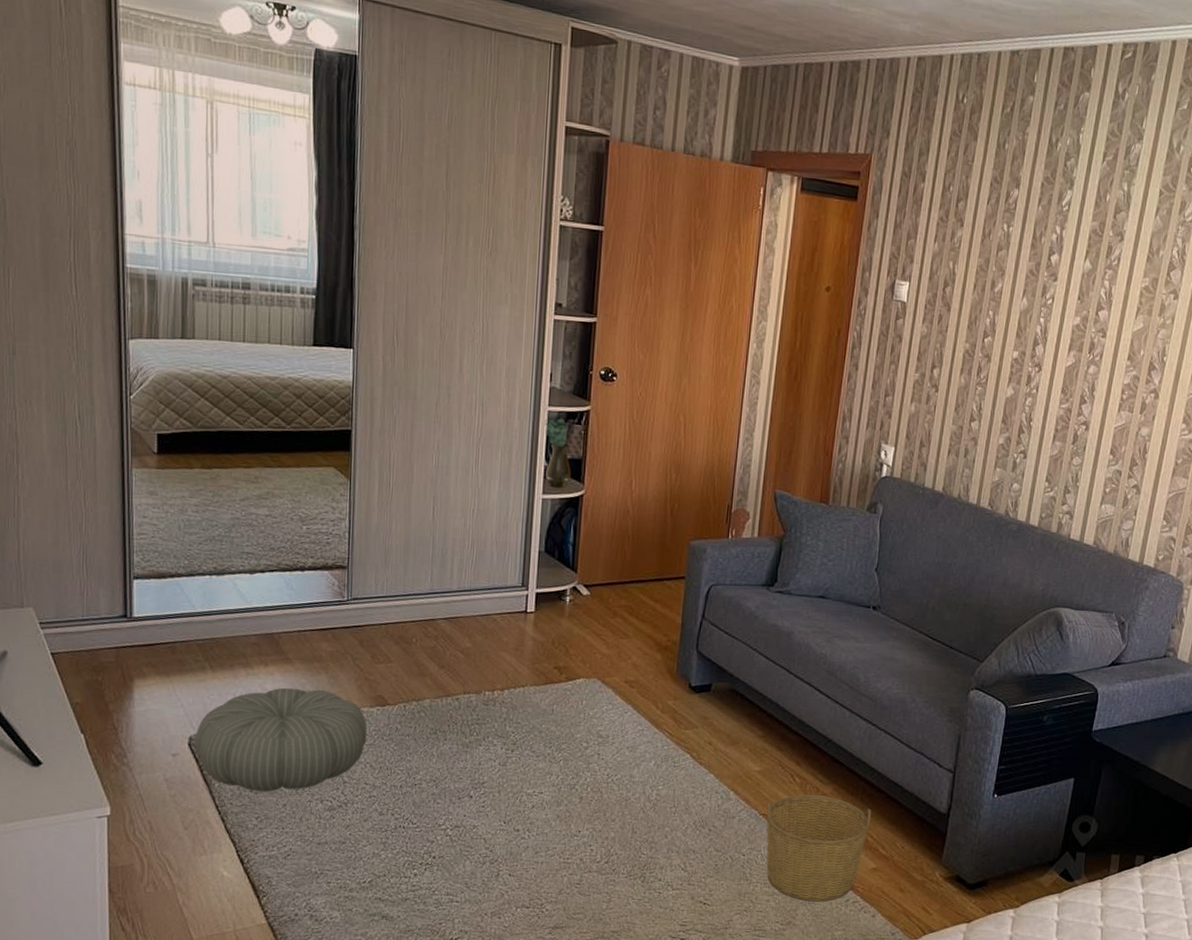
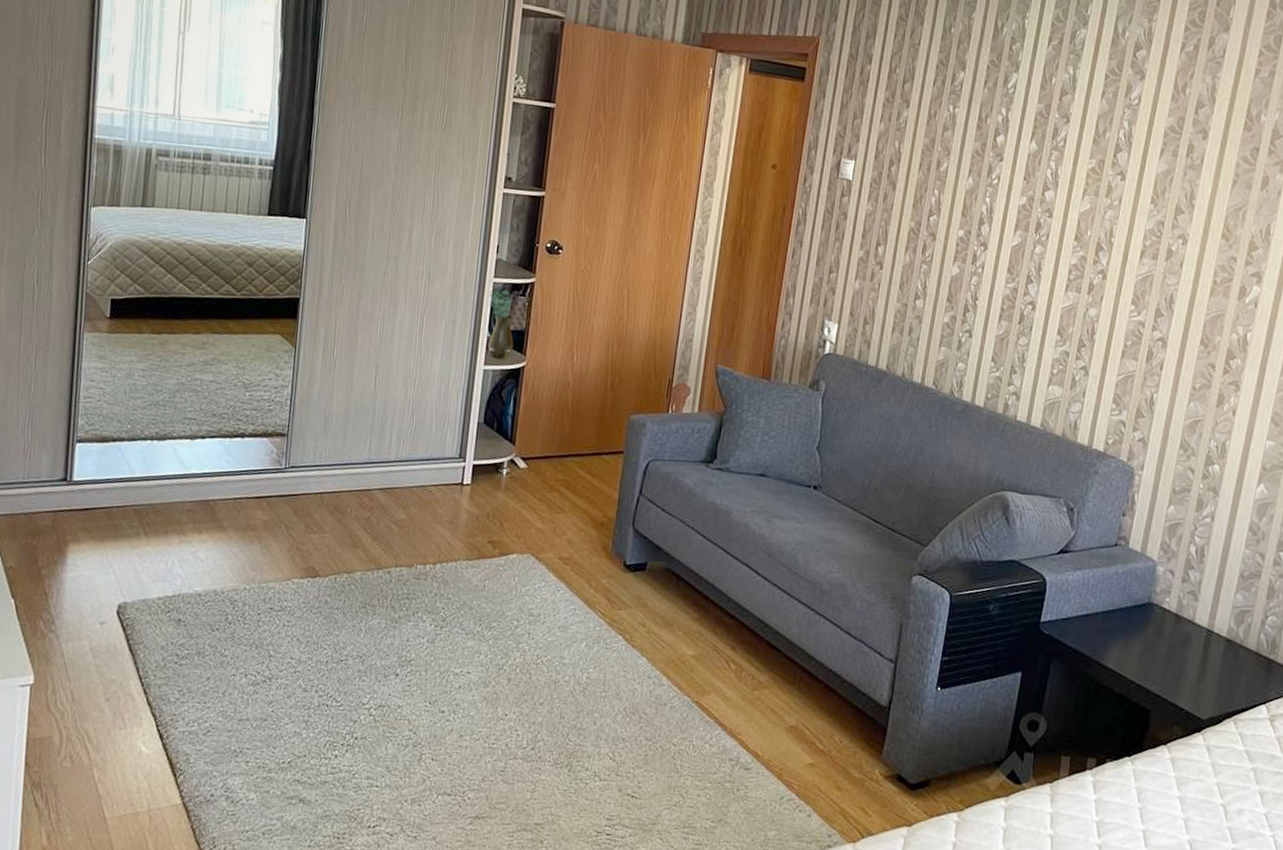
pouf: present [194,687,367,792] -> none [123,556,297,664]
basket: present [766,794,872,901] -> none [698,681,809,798]

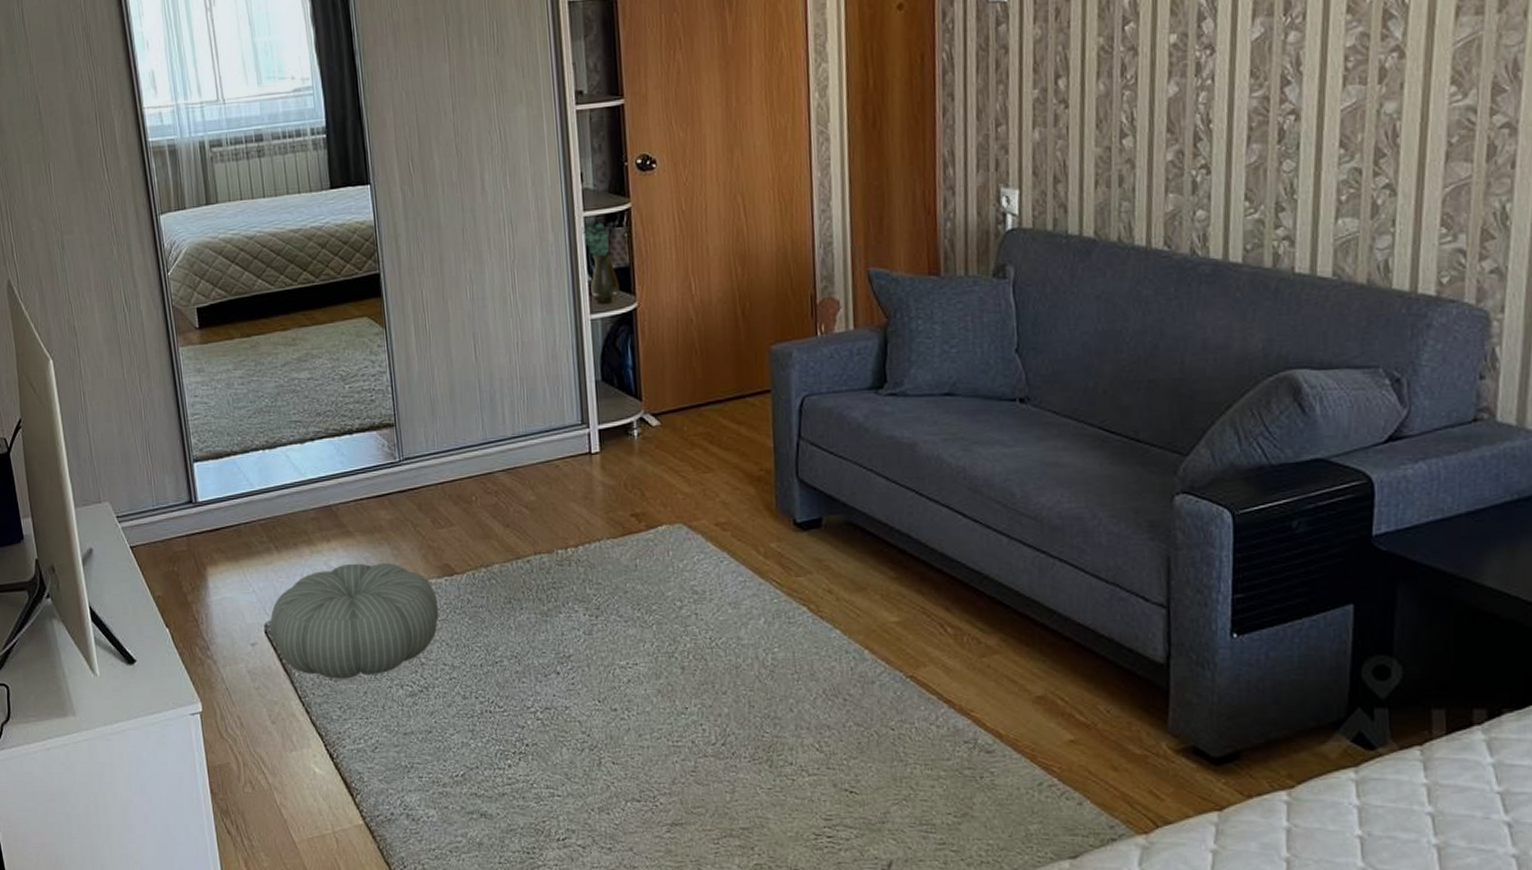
pouf: none [123,556,297,664] -> present [270,562,439,679]

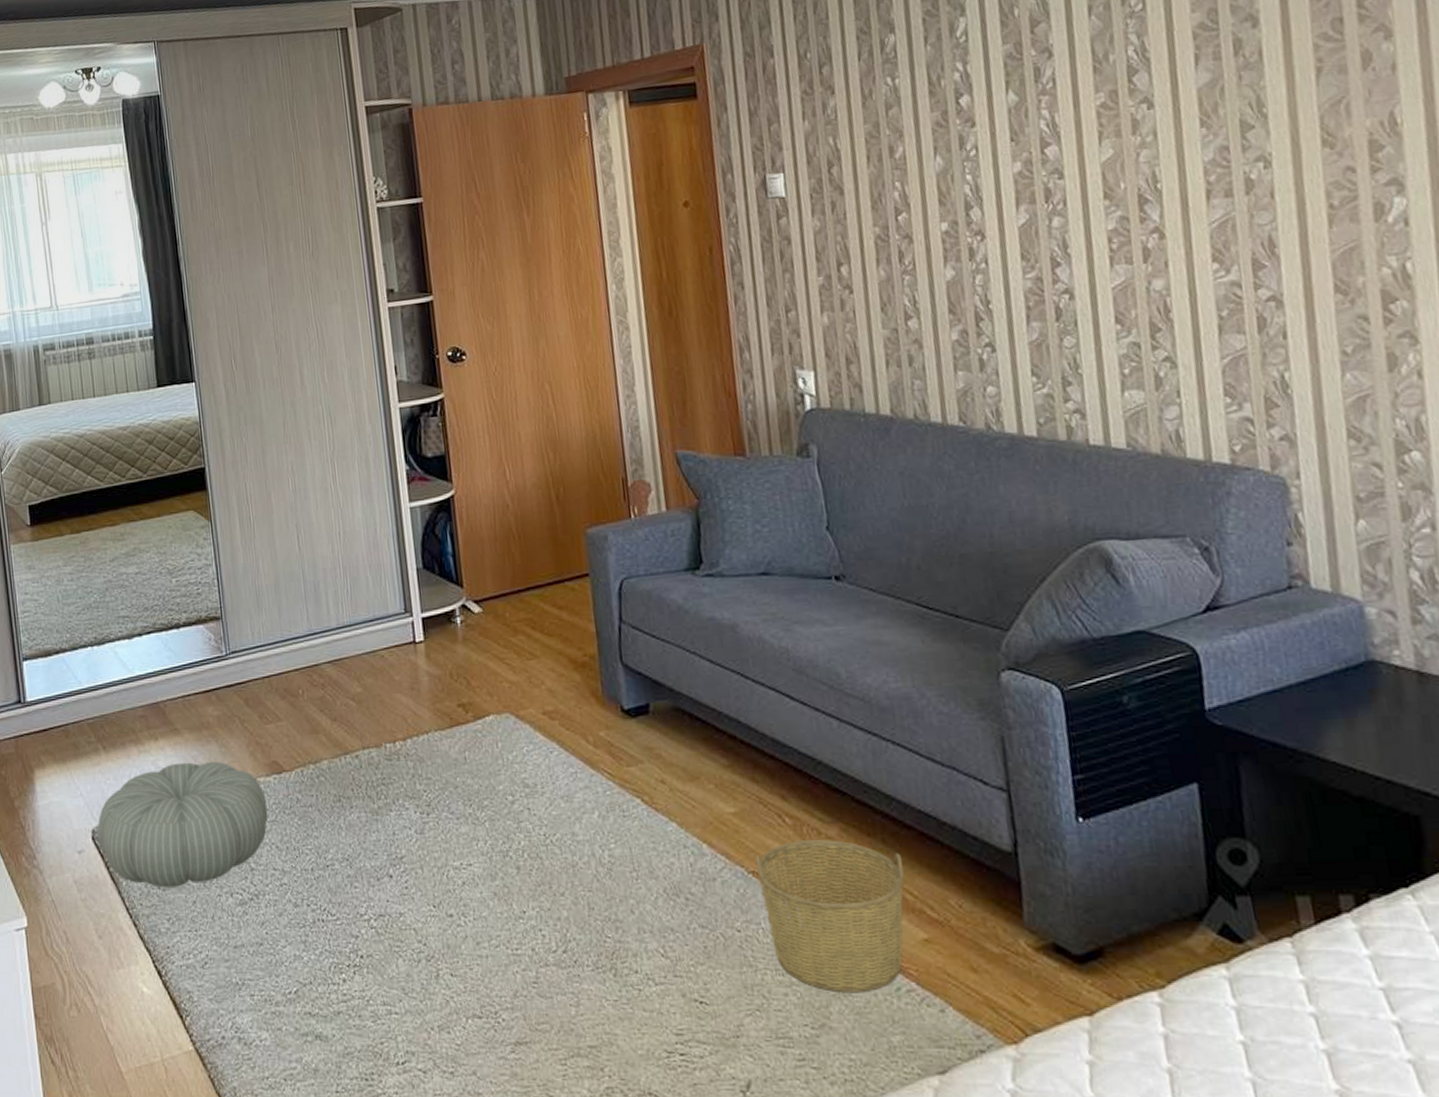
vase: present [582,220,620,305] -> none [398,411,437,494]
basket: none [913,647,1058,786] -> present [754,838,905,992]

